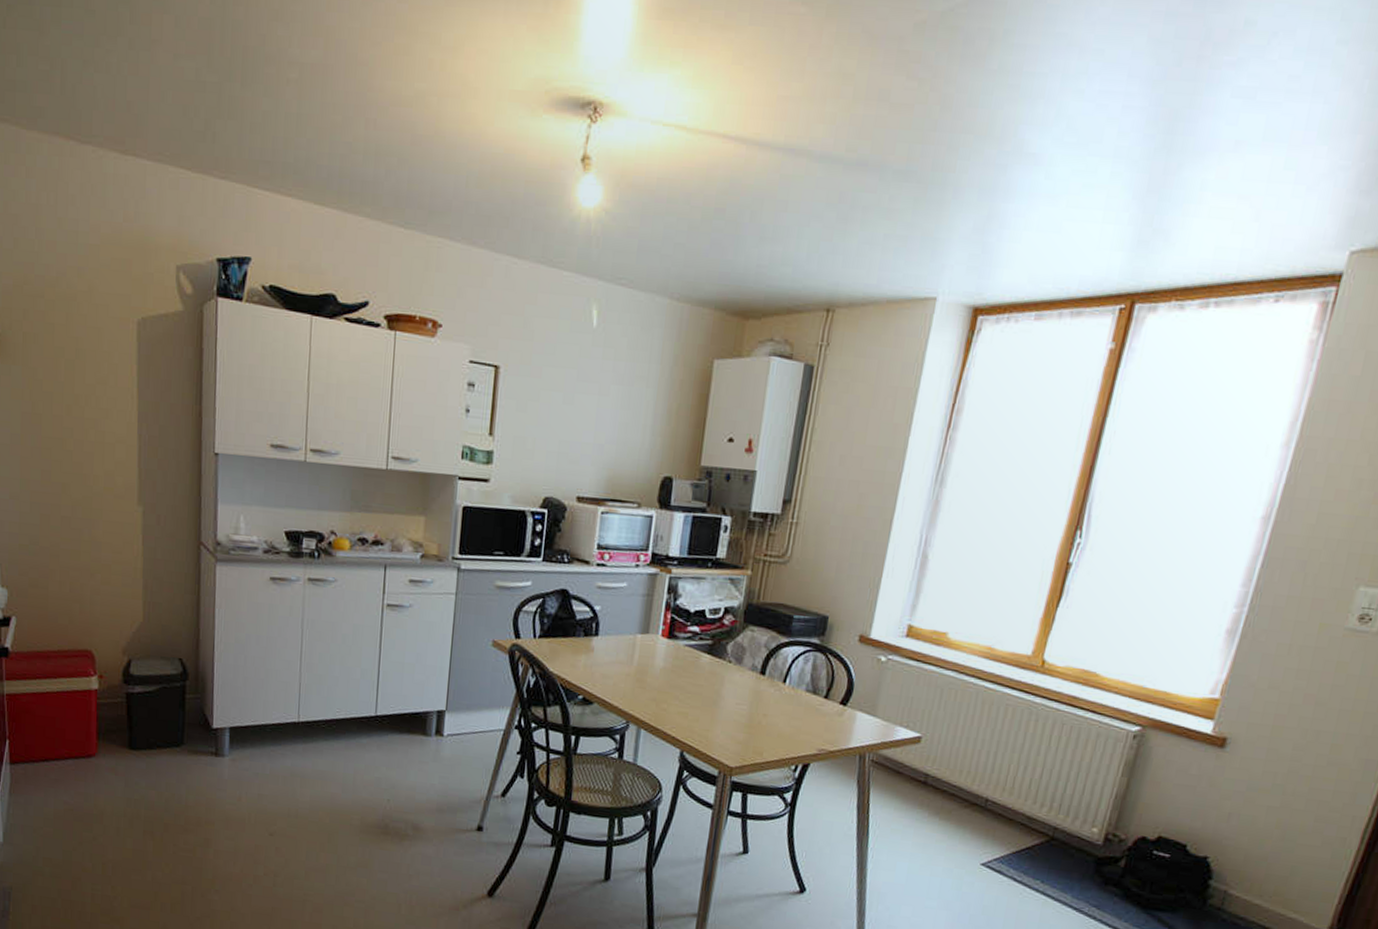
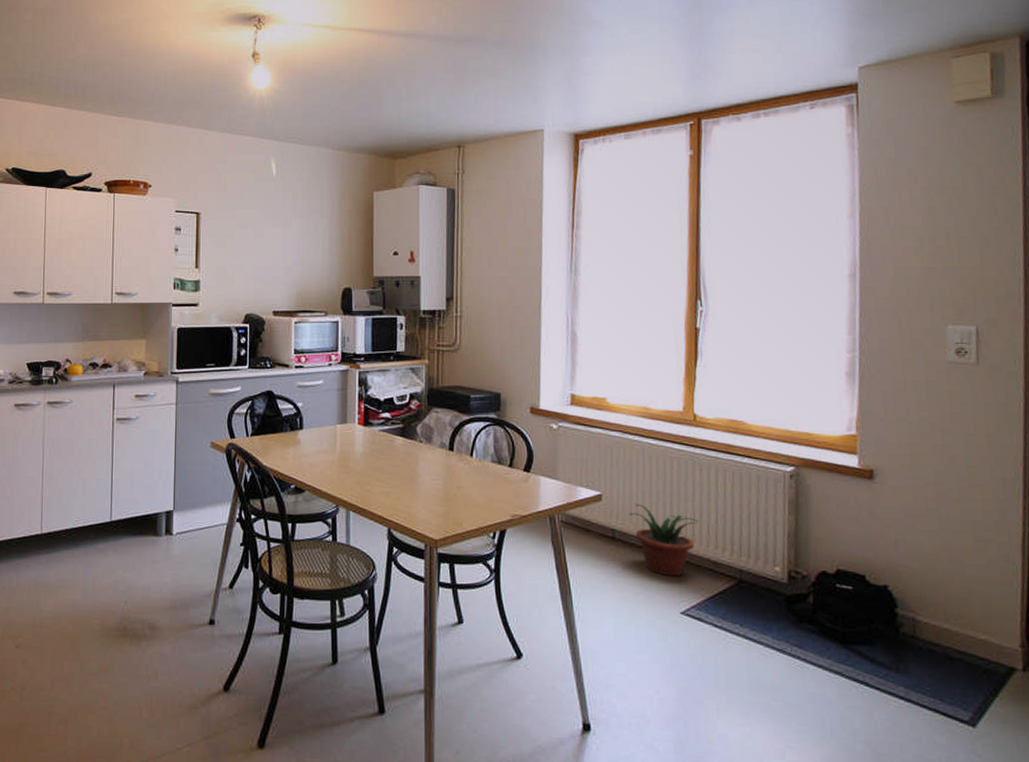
potted plant: none [947,750,1022,828] -> present [629,504,699,577]

